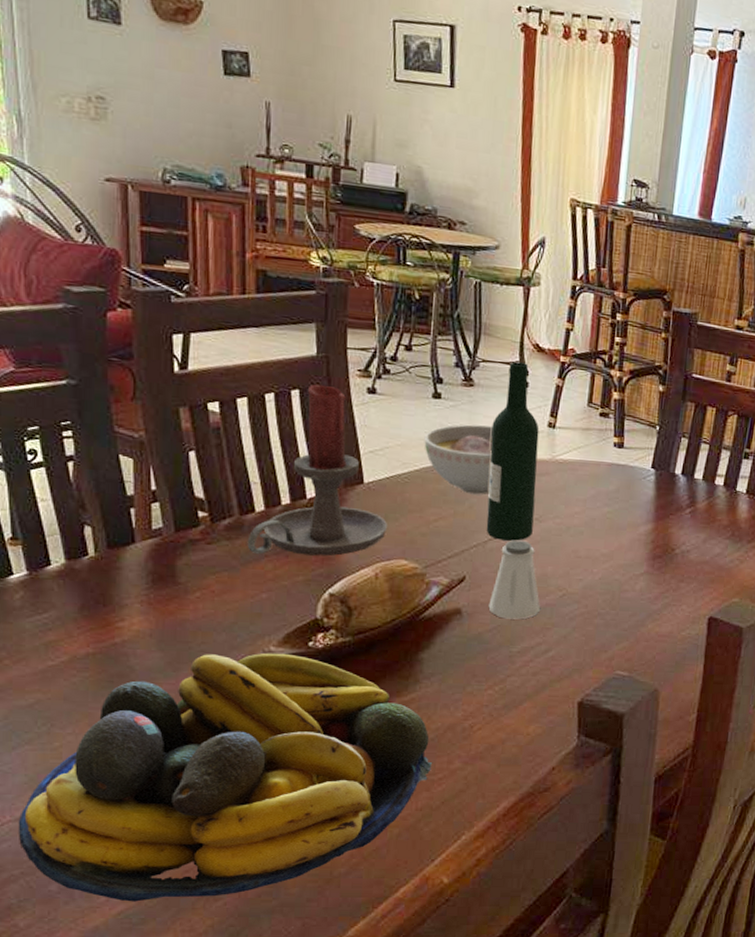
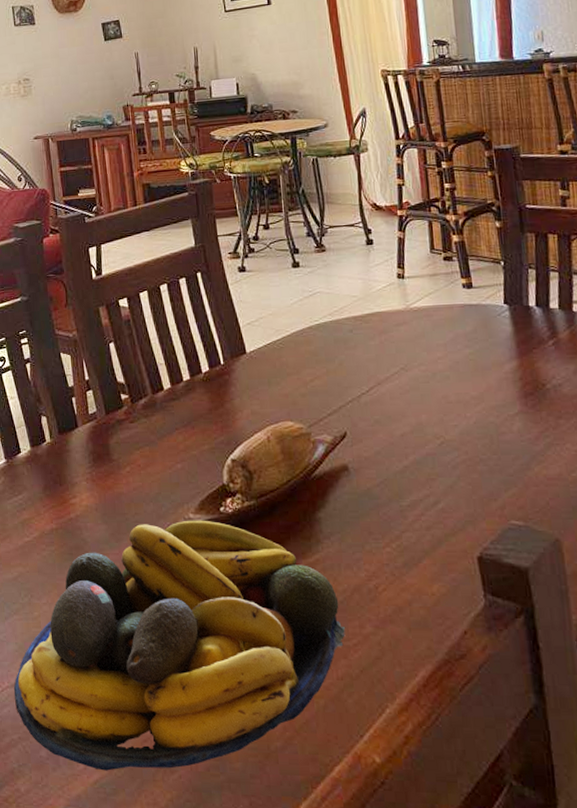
candle holder: present [247,384,387,556] -> none [160,270,271,429]
bowl: present [424,424,494,495] -> none [290,284,356,352]
wine bottle: present [486,361,540,541] -> none [347,222,401,393]
saltshaker: present [488,540,541,620] -> none [372,391,423,472]

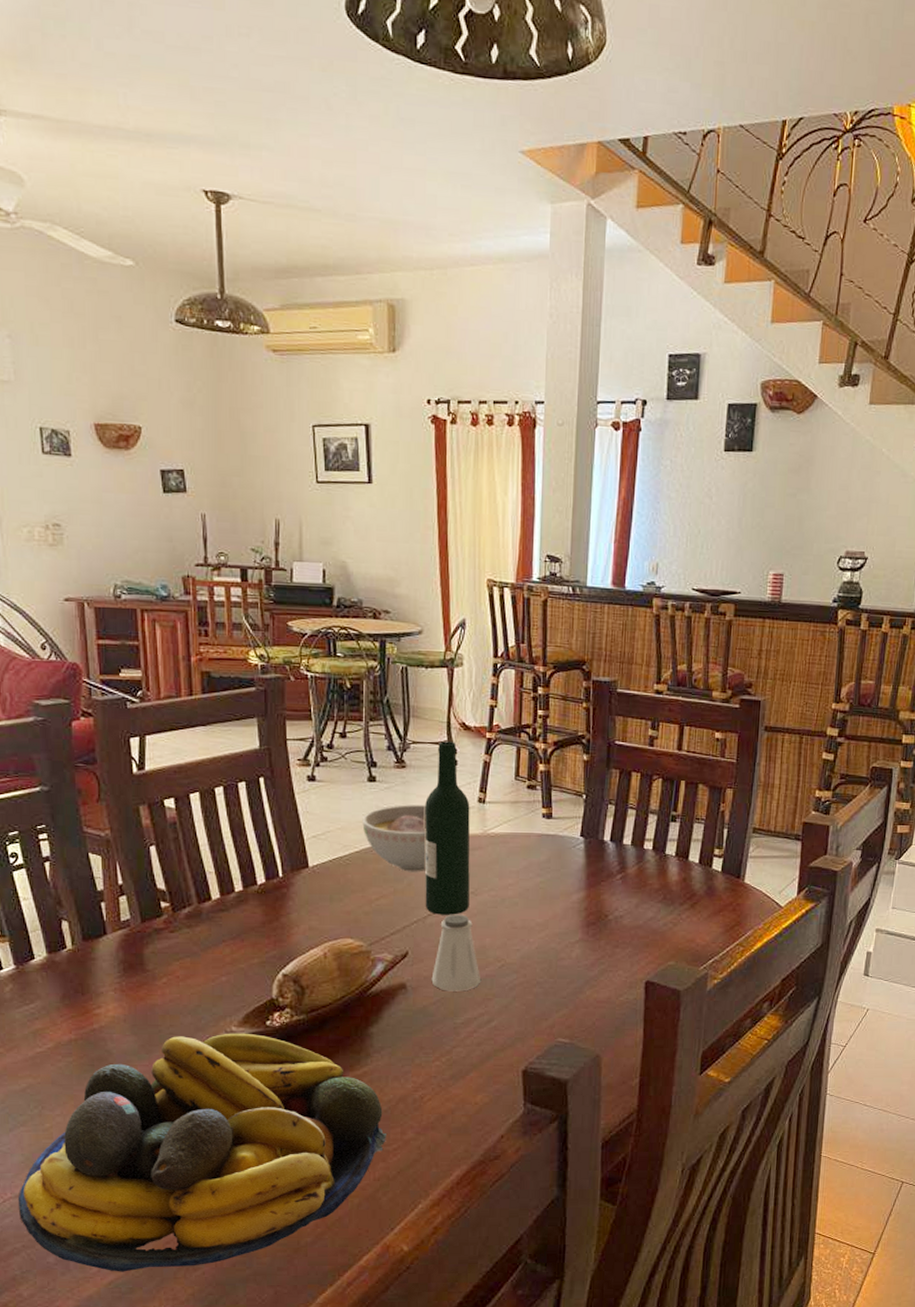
bowl: none [290,284,356,352] -> present [362,804,427,872]
wine bottle: none [347,222,401,393] -> present [424,741,470,915]
saltshaker: none [372,391,423,472] -> present [431,914,482,992]

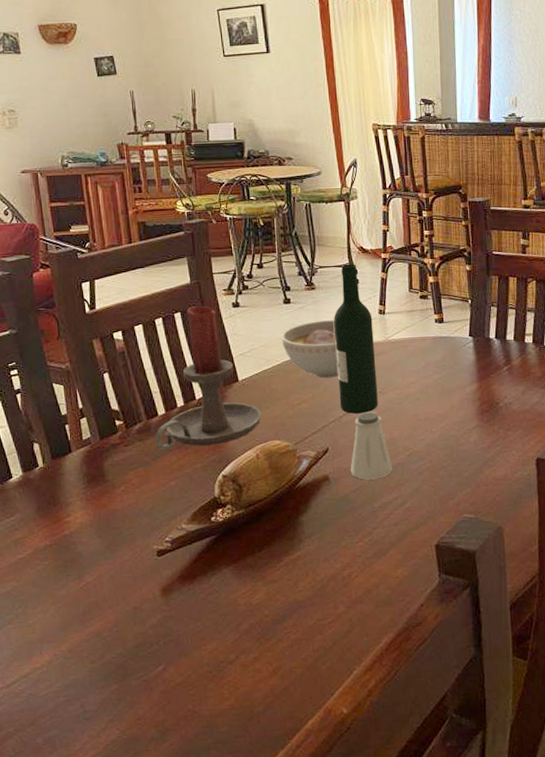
fruit bowl: present [17,1033,388,1272] -> none [9,529,322,748]
candle holder: none [206,775,332,940] -> present [155,305,261,450]

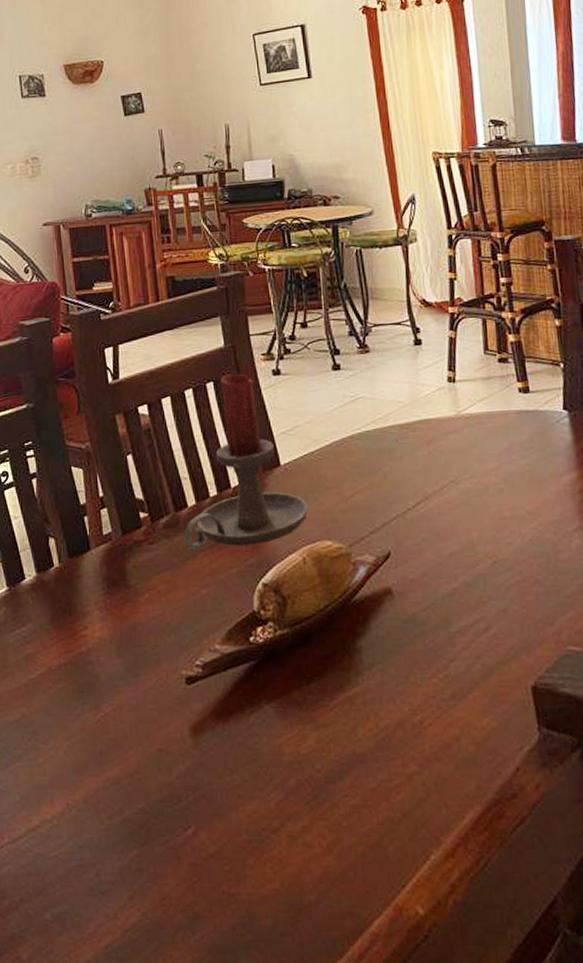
bowl: present [281,319,339,379] -> none [330,389,401,464]
wine bottle: present [334,264,378,414] -> none [393,320,451,509]
saltshaker: present [350,411,394,480] -> none [418,506,473,595]

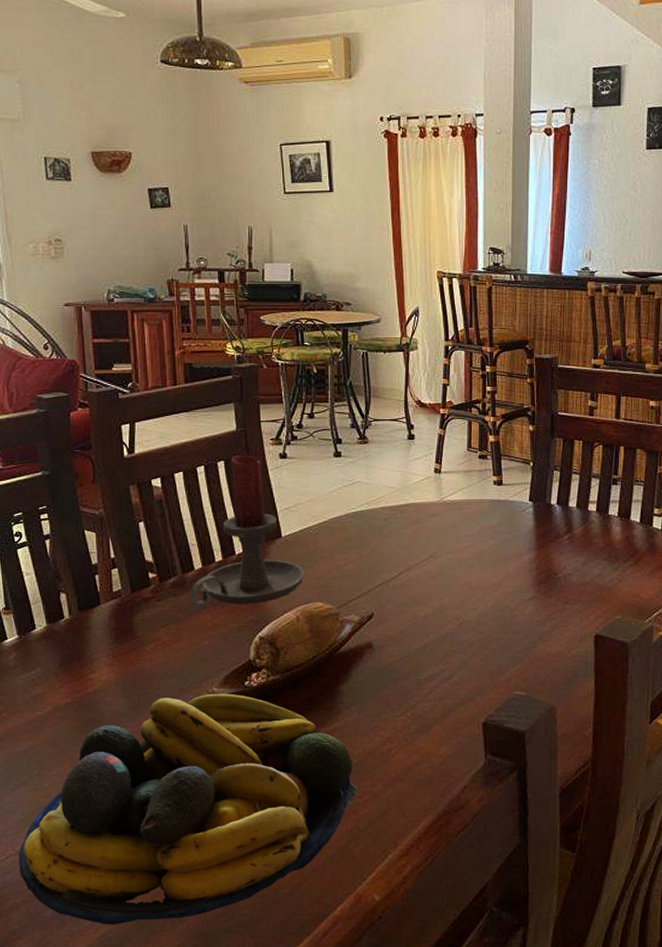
fruit bowl: none [14,651,388,933] -> present [18,693,358,925]

